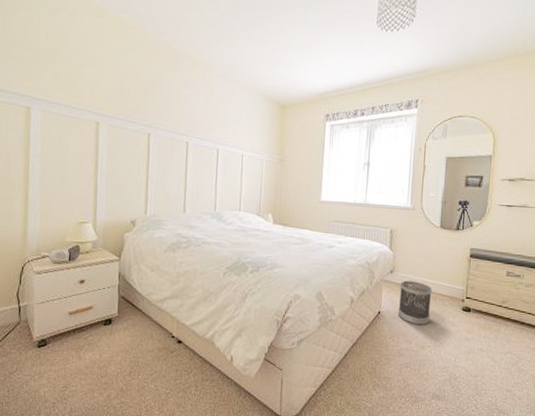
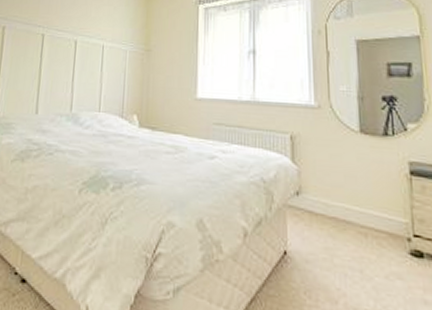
wastebasket: present [398,280,432,326] -> none [311,206,362,277]

